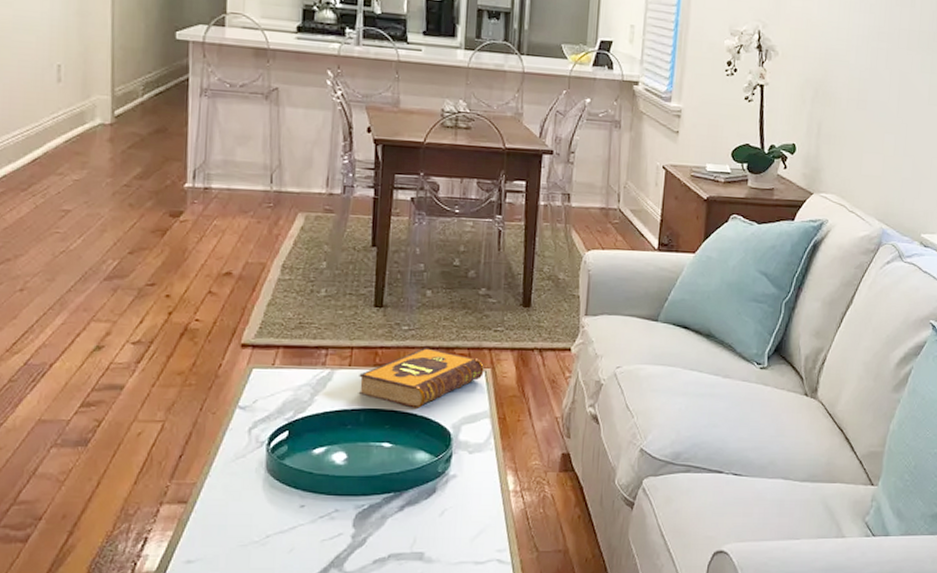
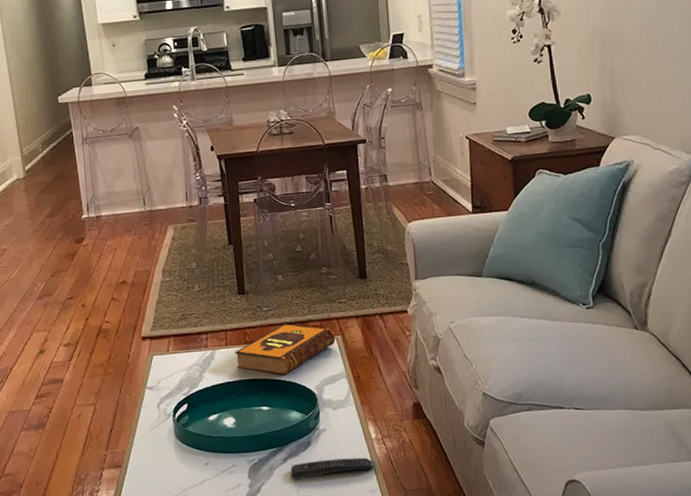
remote control: none [407,511,510,533] -> present [291,457,377,480]

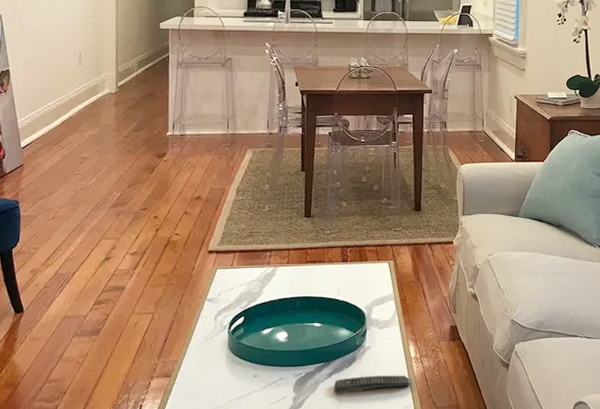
hardback book: present [235,324,335,376] -> none [294,247,388,295]

